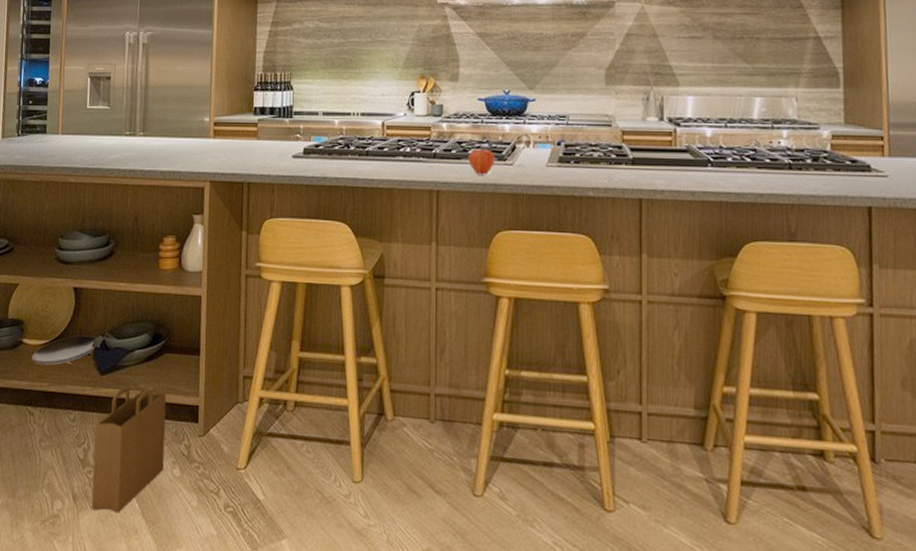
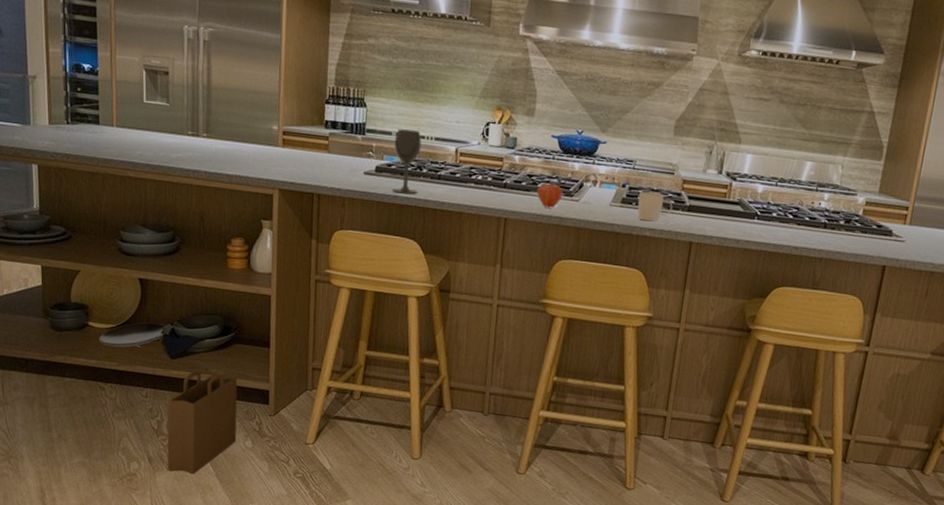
wine glass: none [321,108,348,174] -> present [392,129,422,194]
mug: none [577,147,615,180] -> present [637,191,673,222]

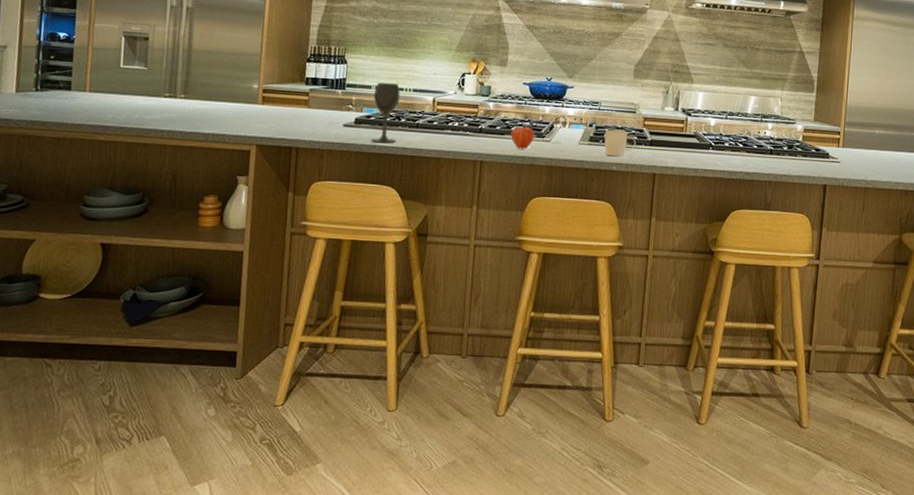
plate: present [99,322,165,348] -> none [50,289,126,320]
shopping bag: present [167,370,238,475] -> none [116,337,203,453]

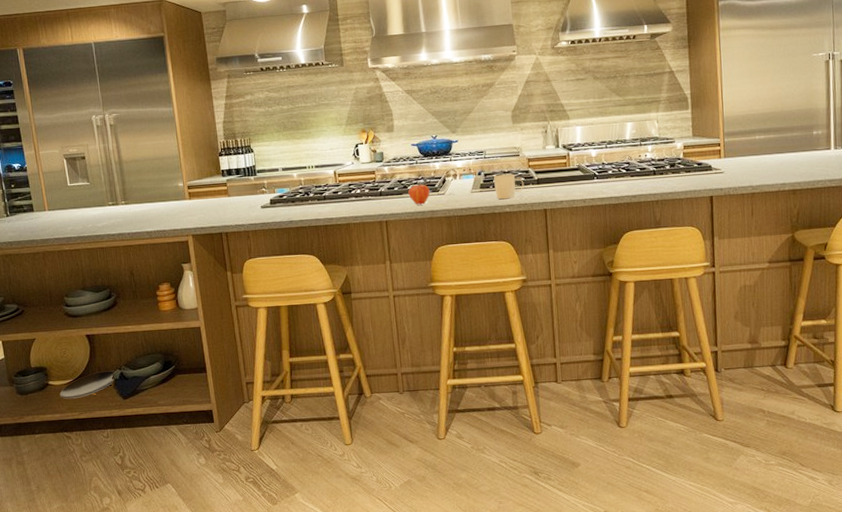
plate: none [50,289,126,320] -> present [59,370,114,400]
wine glass: present [371,82,401,143] -> none [281,163,308,218]

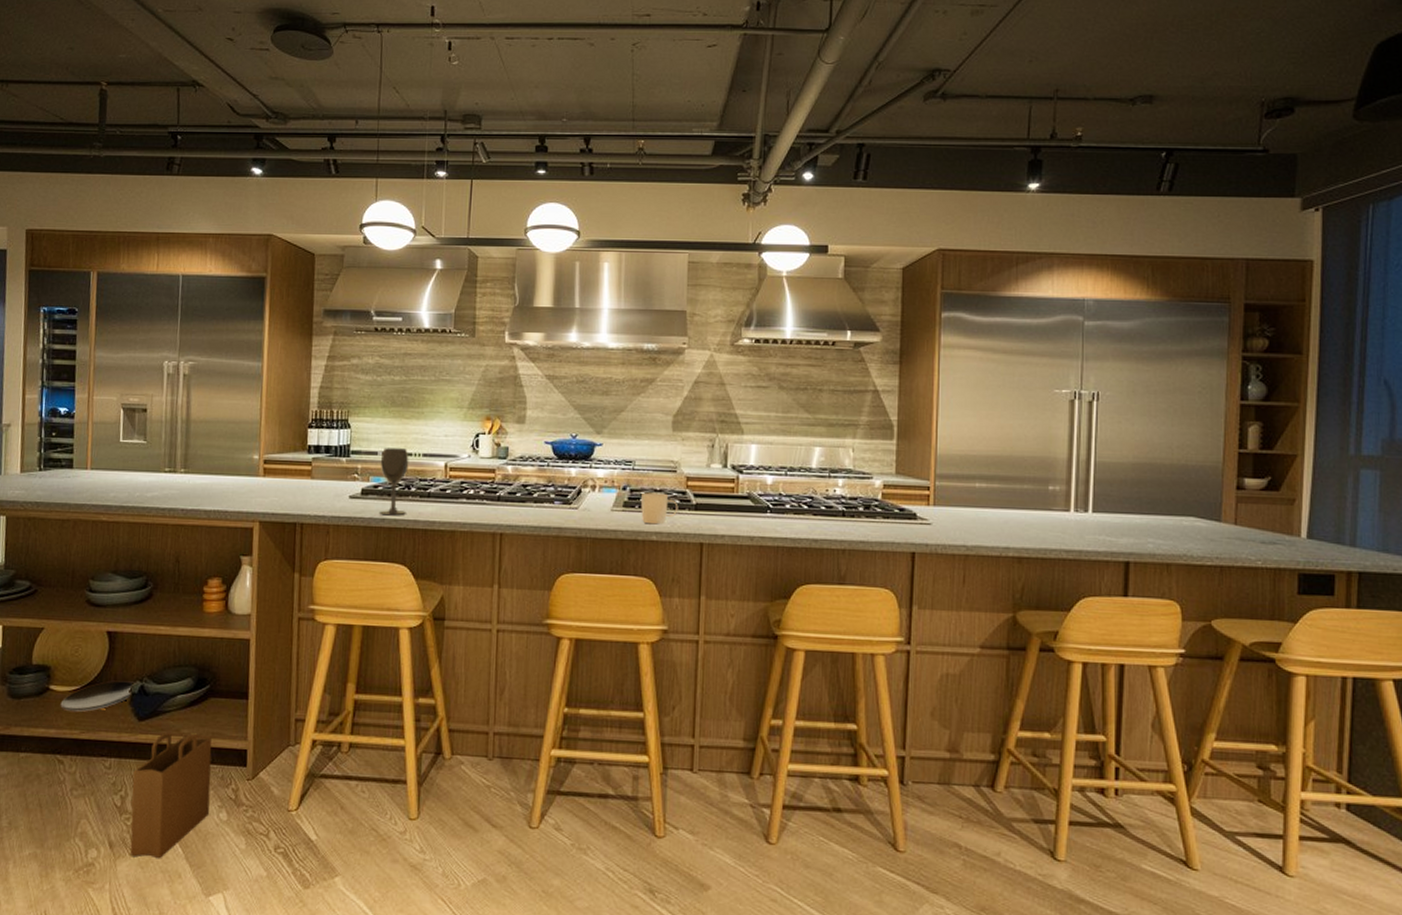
shopping bag: none [126,404,191,500] -> present [130,733,212,859]
wine glass: none [281,163,308,218] -> present [380,448,409,516]
fruit: present [408,182,430,205] -> none [533,490,560,519]

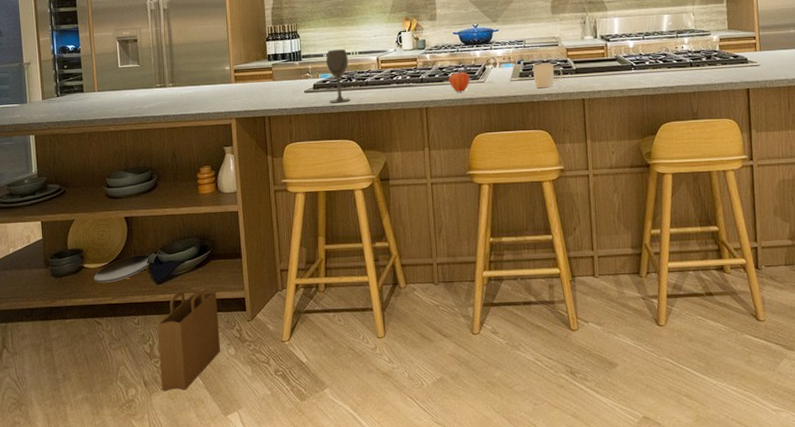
fruit: none [533,490,560,519] -> present [448,70,470,93]

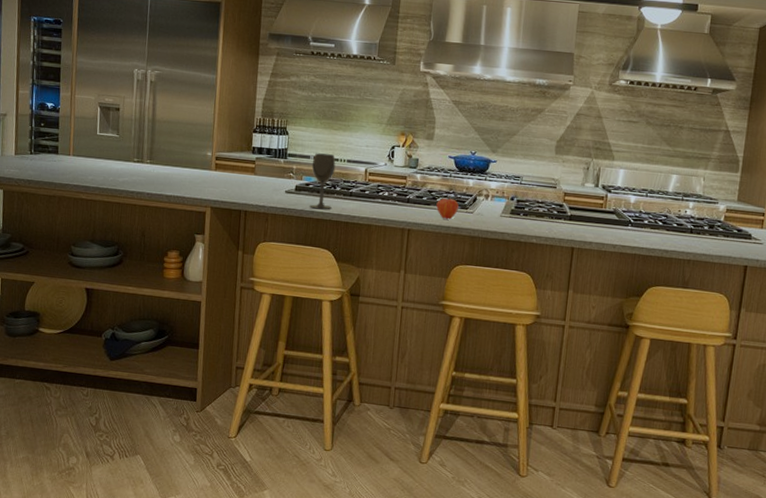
plate: present [94,254,150,284] -> none [47,327,107,352]
shopping bag: present [157,290,220,391] -> none [102,371,169,468]
mug: present [533,63,563,89] -> none [524,203,556,231]

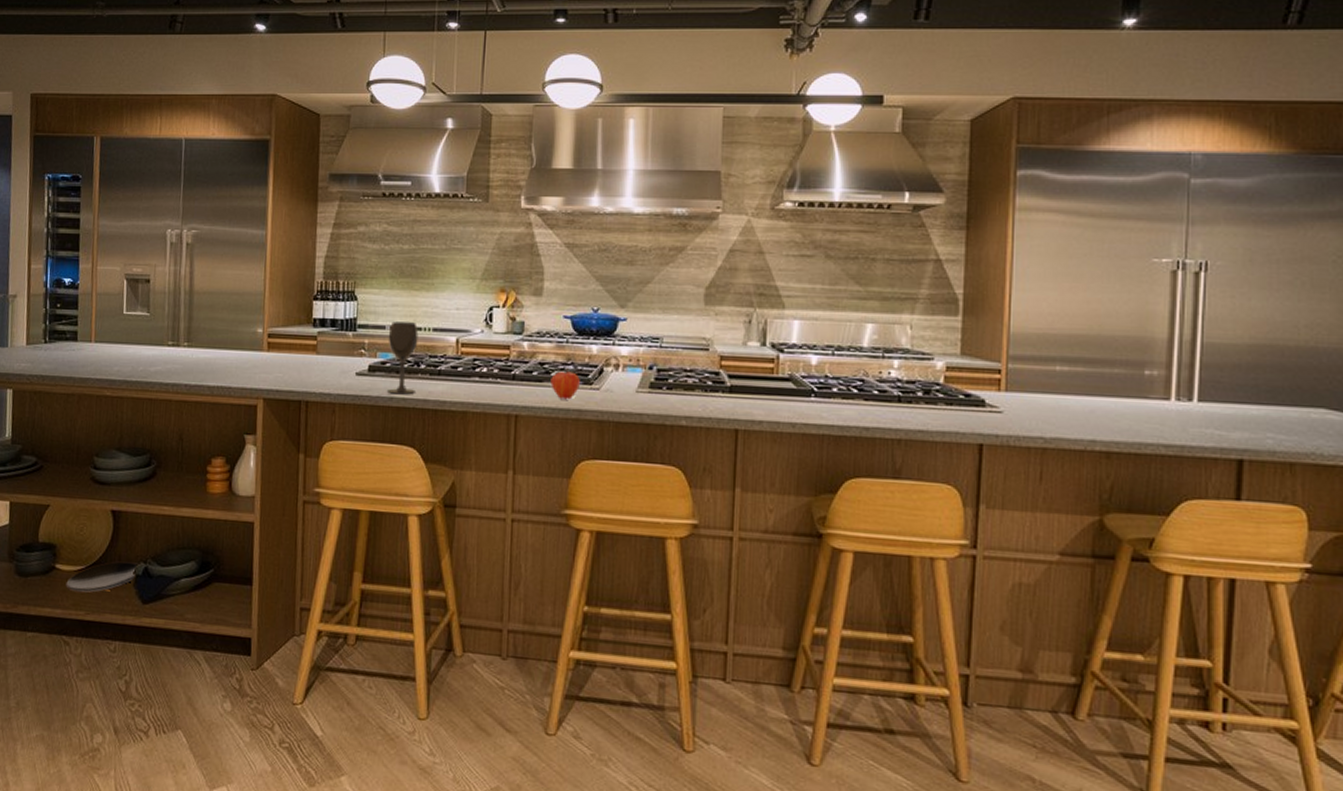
plate: none [47,327,107,352] -> present [66,561,138,594]

